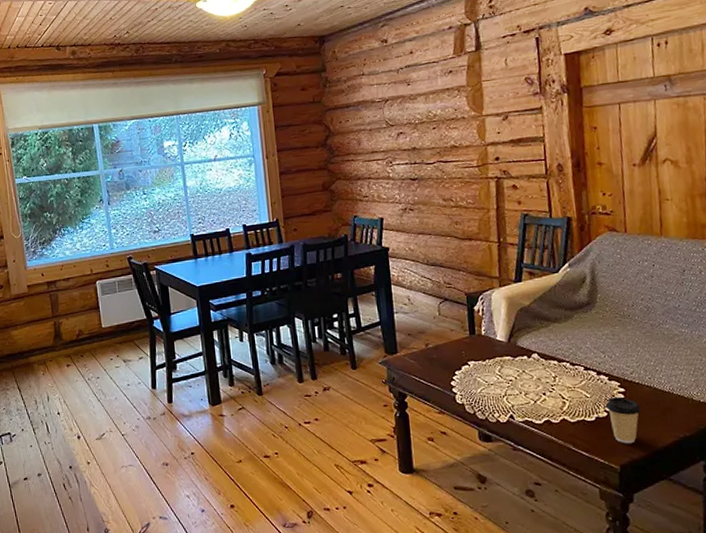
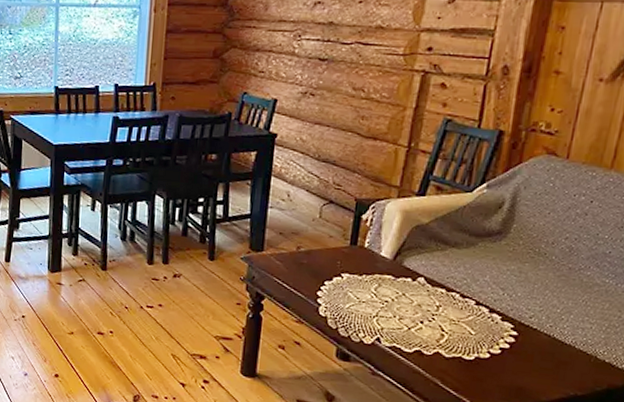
coffee cup: present [605,396,642,444] -> none [489,338,532,392]

